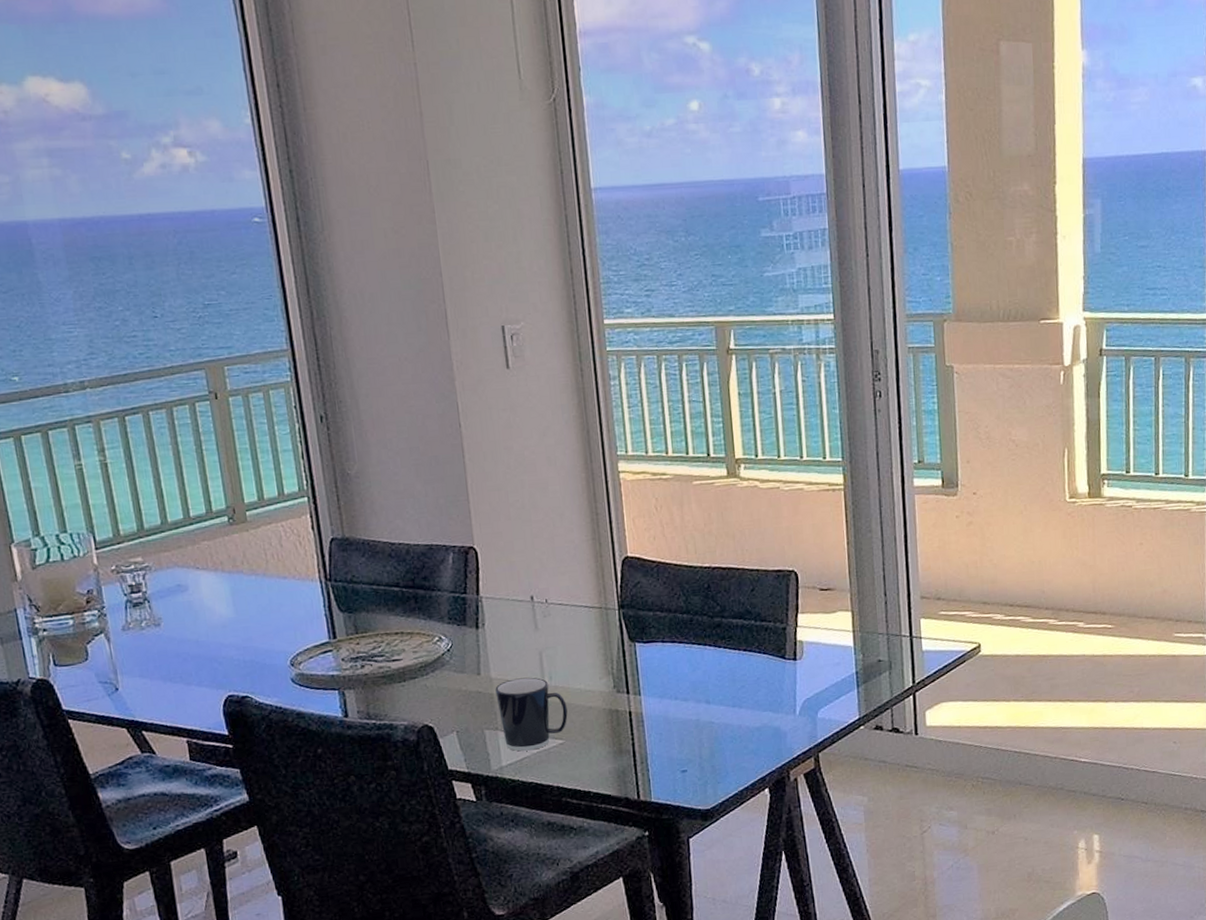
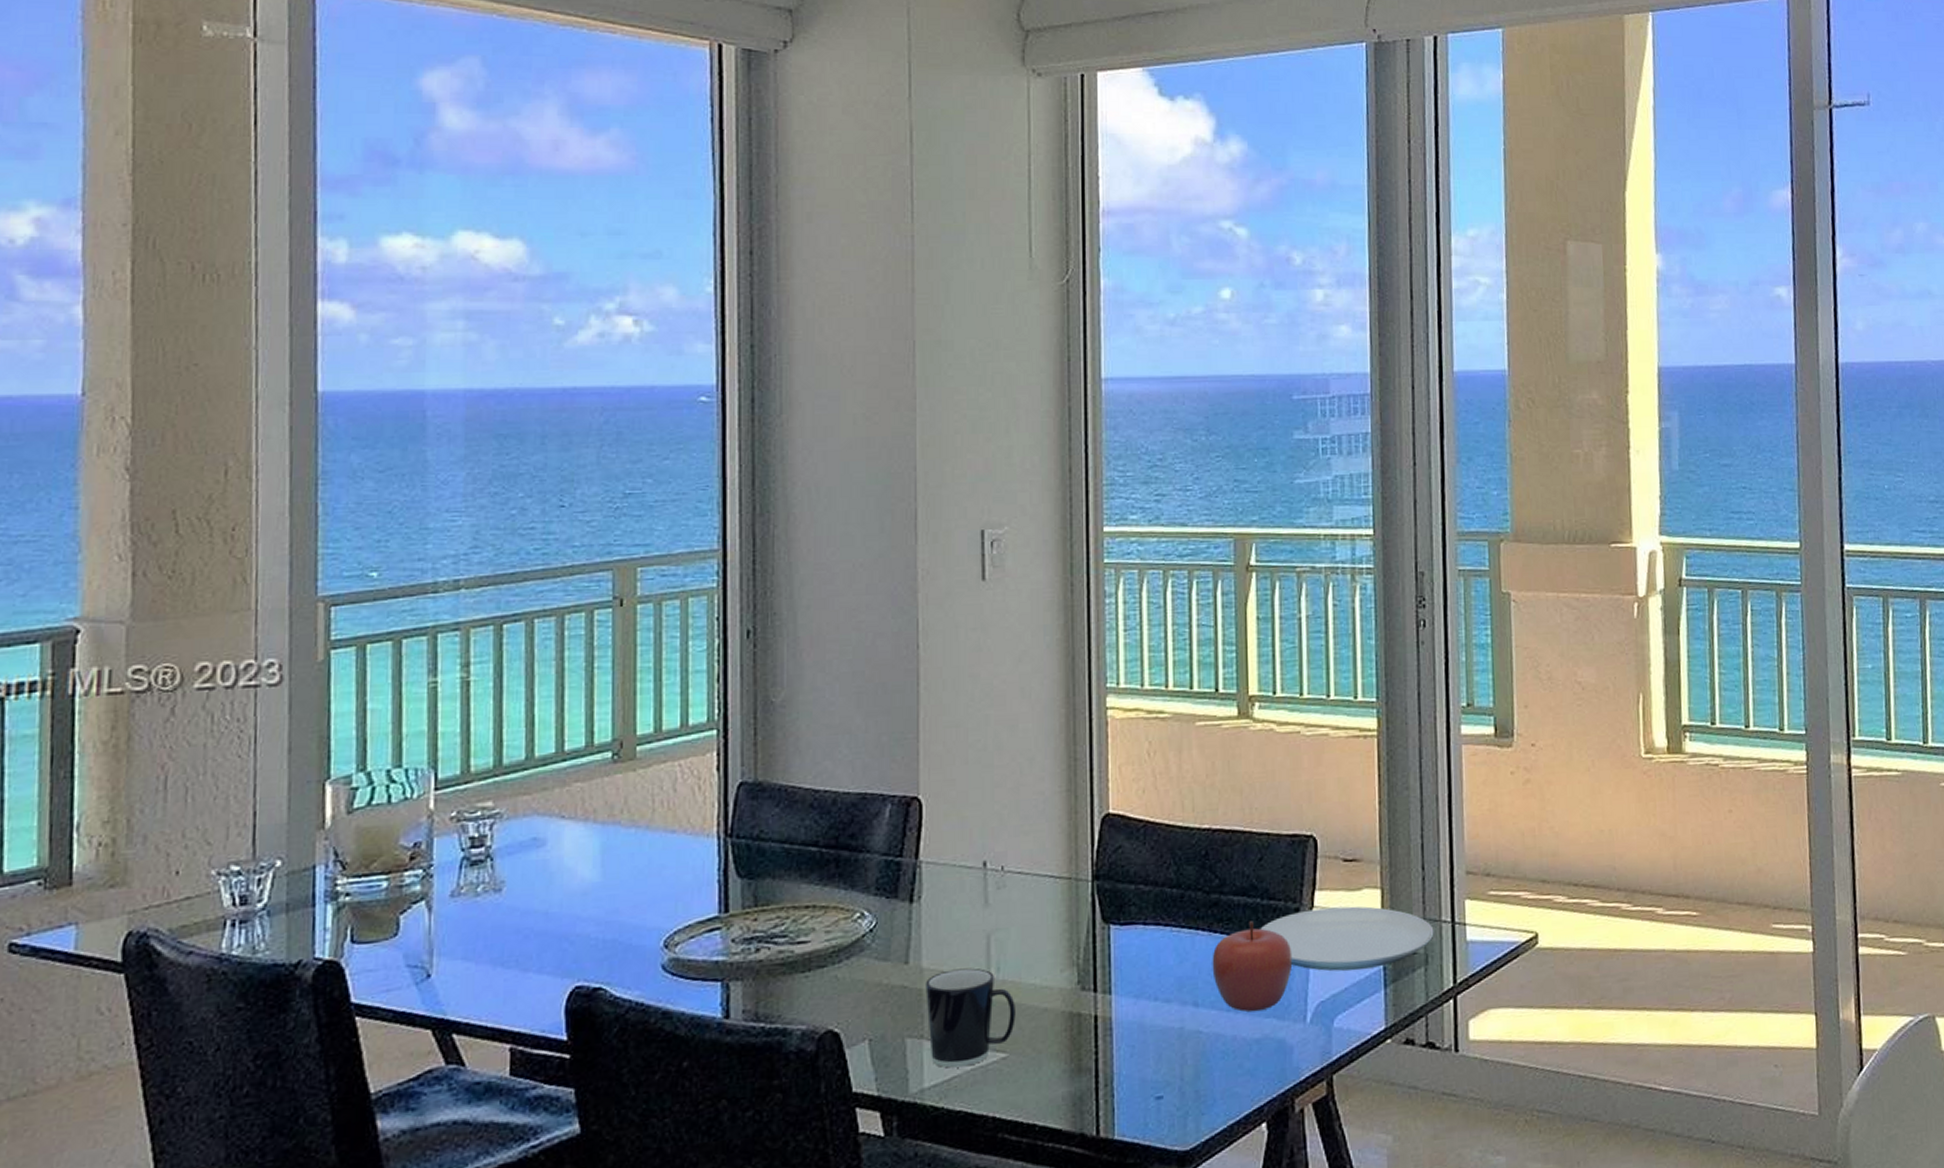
fruit: none [718,638,783,707] -> present [1212,921,1293,1012]
plate: none [755,625,896,675] -> present [1260,906,1434,971]

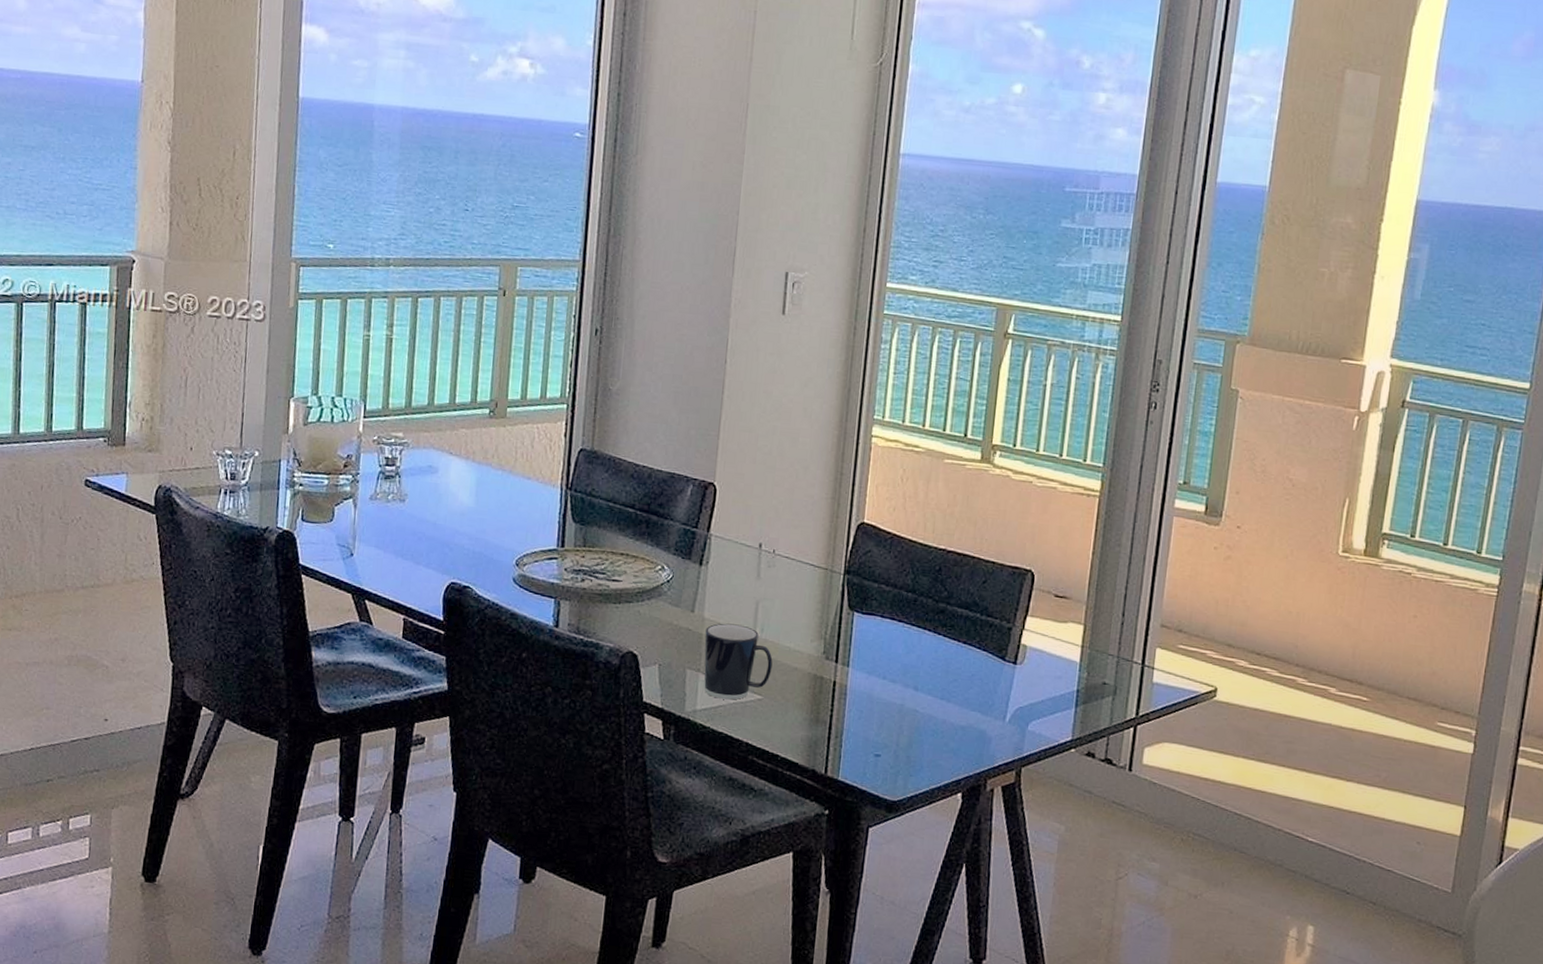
fruit: present [1212,921,1293,1012] -> none [932,631,1001,705]
plate: present [1260,906,1434,971] -> none [976,630,1126,689]

